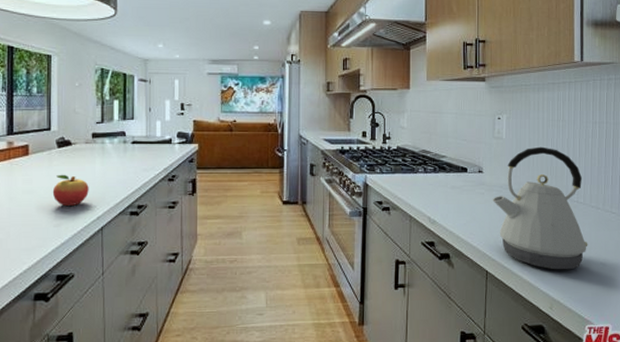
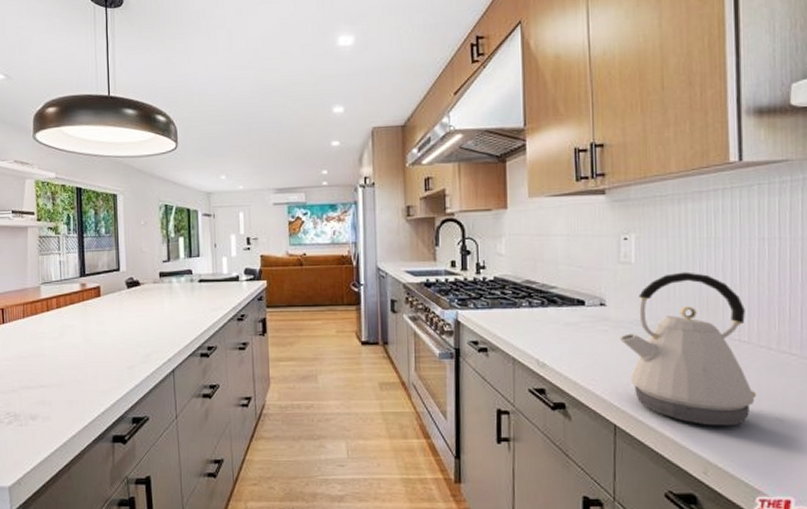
fruit: present [52,174,89,207] -> none [124,315,159,348]

